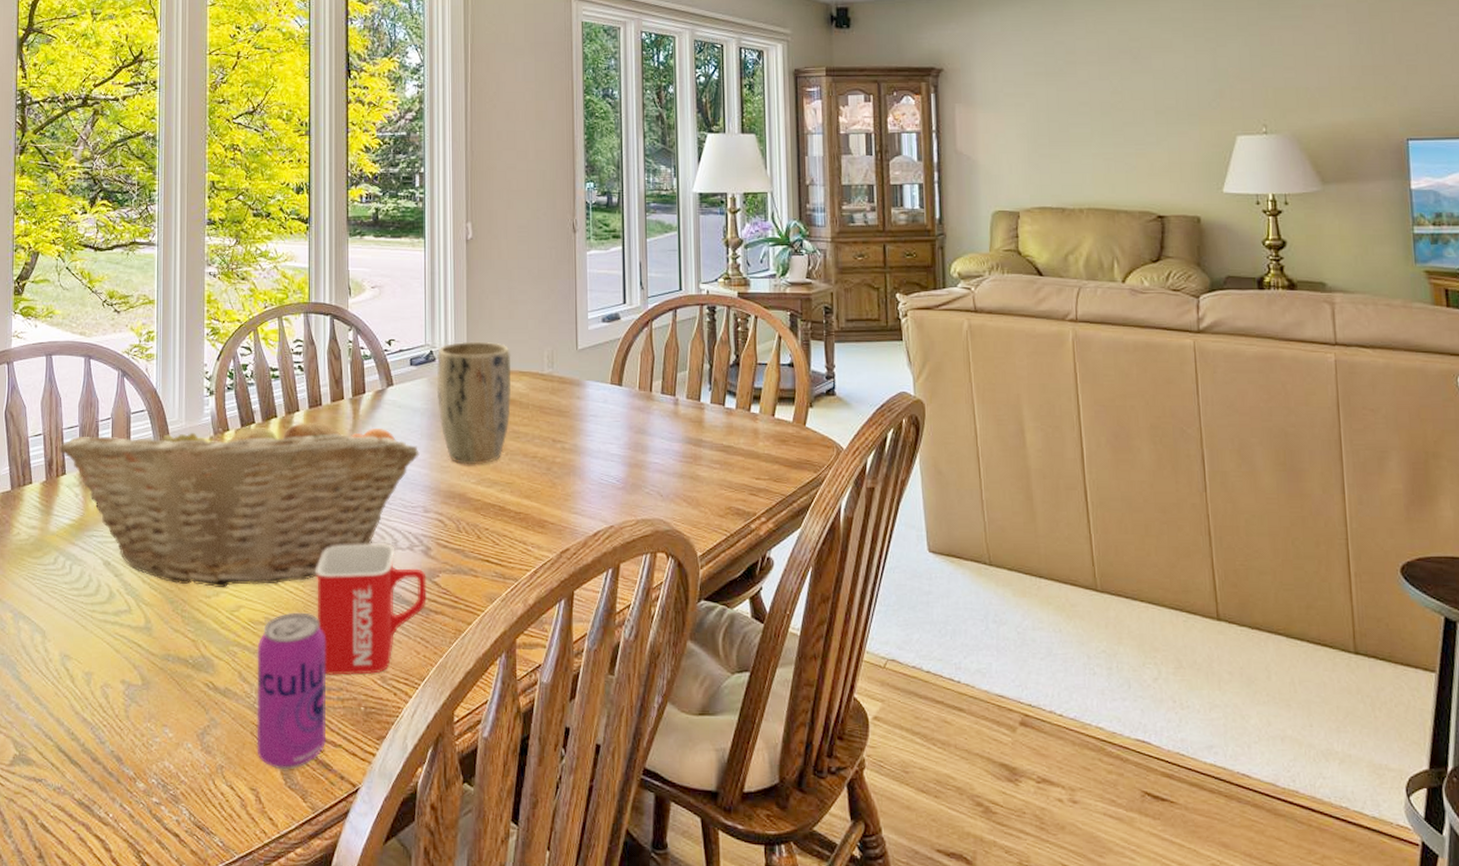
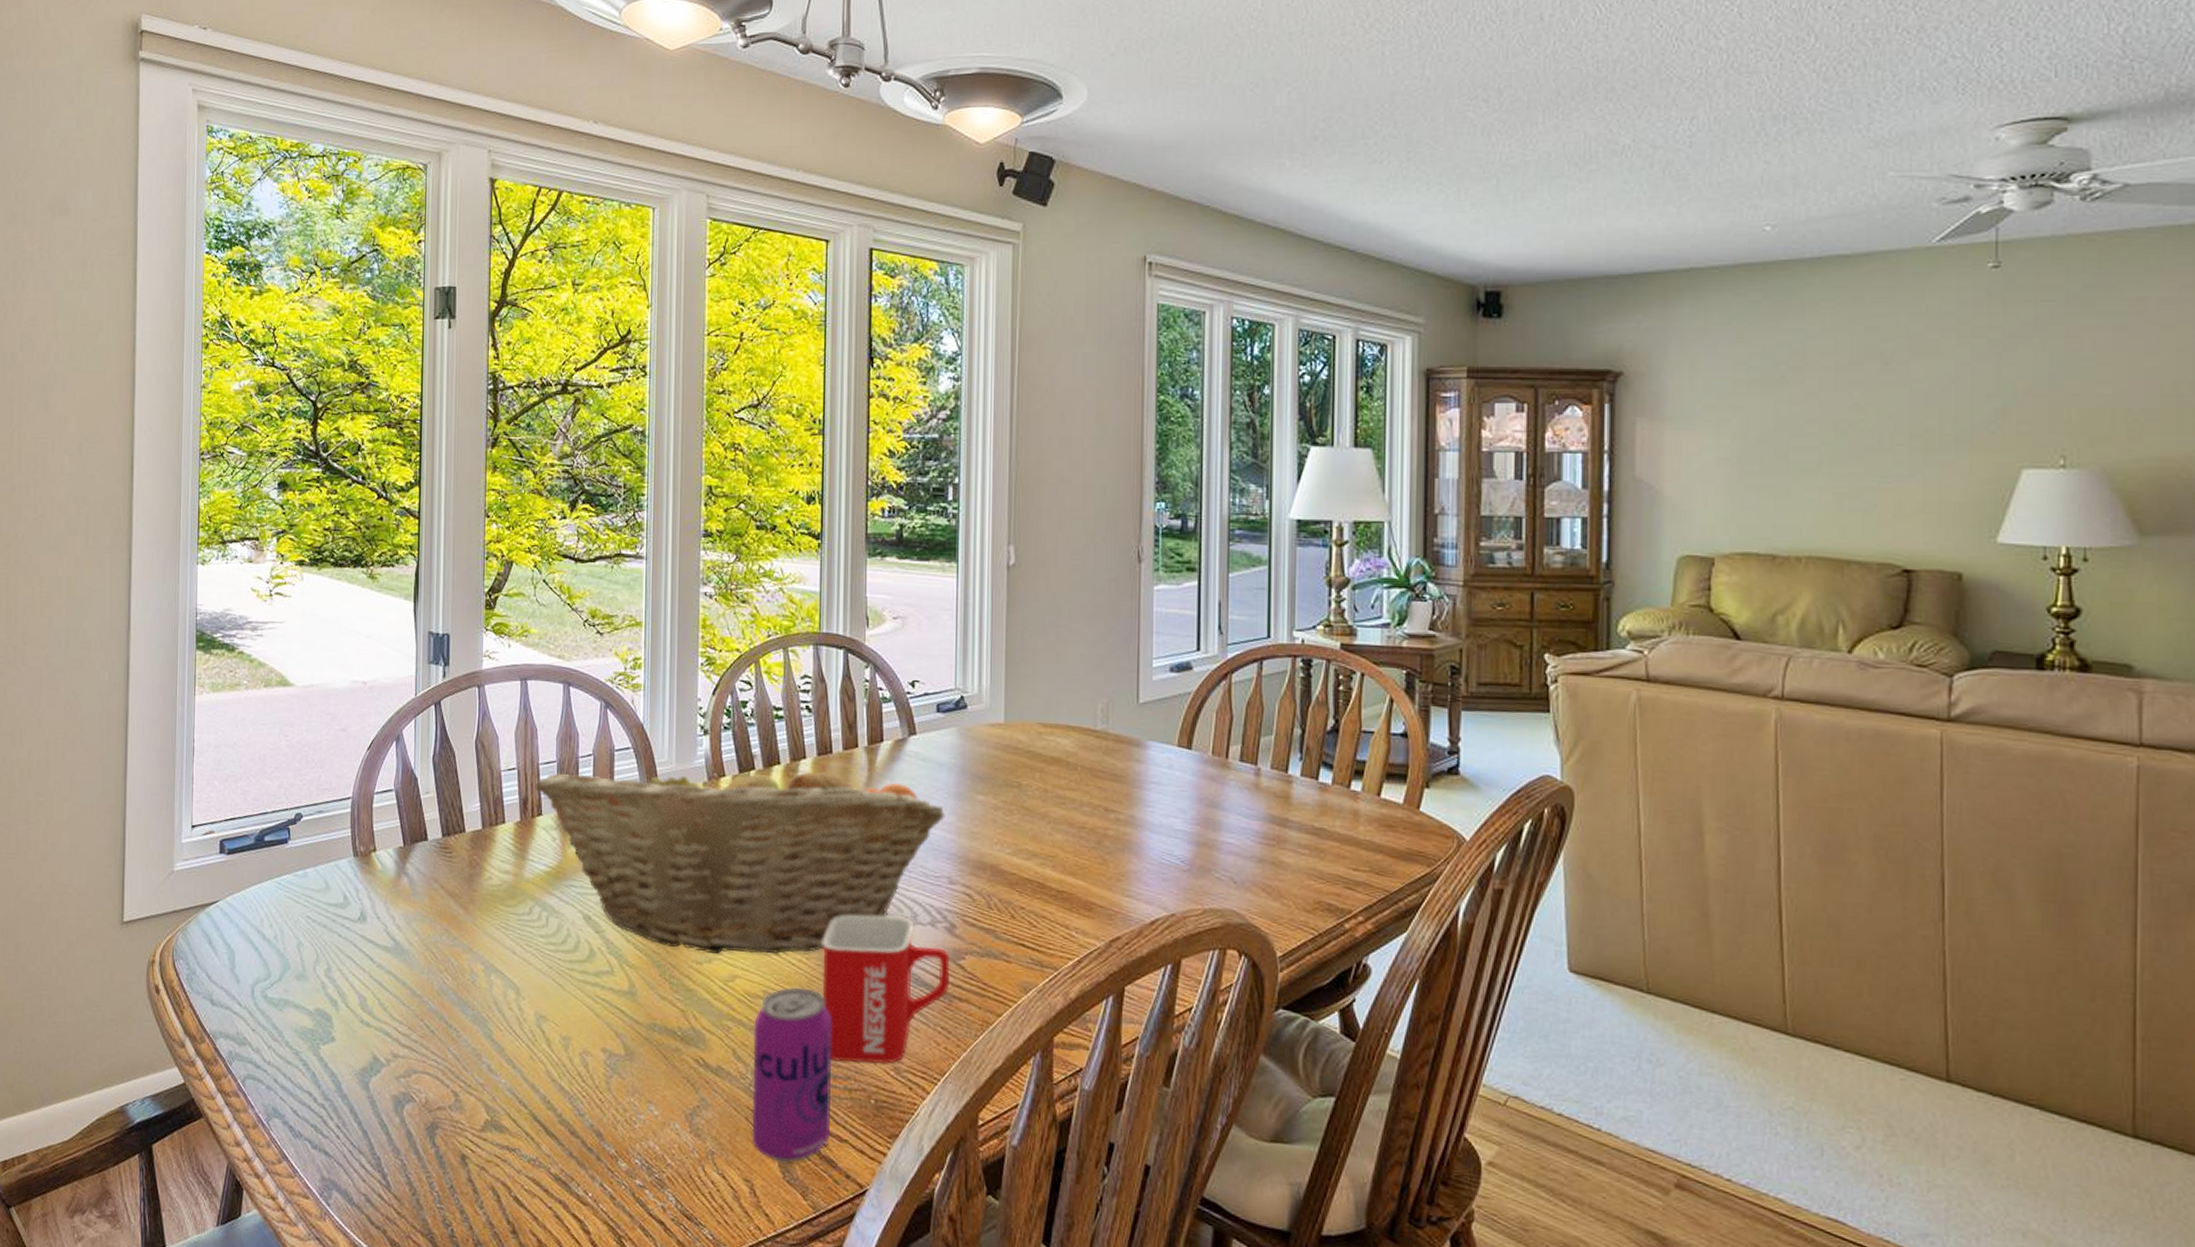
plant pot: present [436,341,512,465] -> none [967,687,1058,833]

